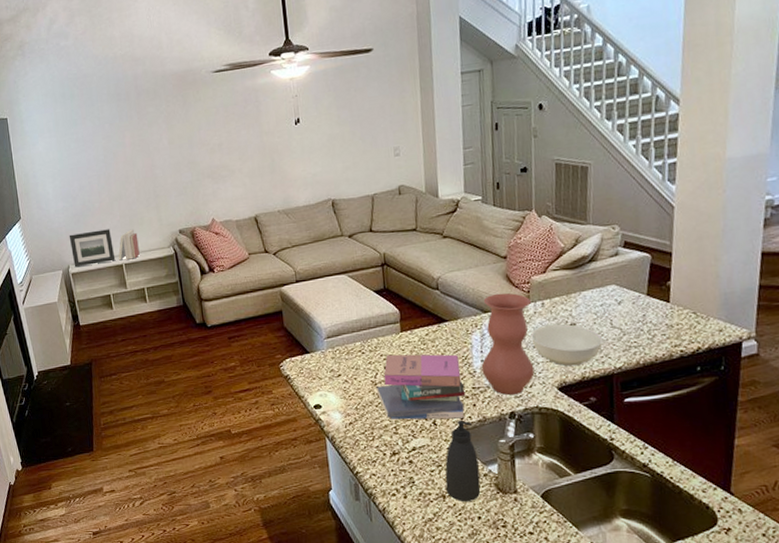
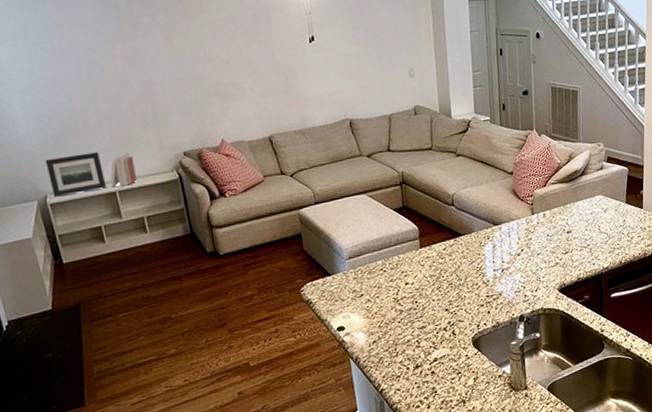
books: present [377,354,466,420] -> none [399,266,481,334]
soap dispenser: present [445,420,481,501] -> none [464,327,496,404]
vase: present [481,292,535,395] -> none [494,206,539,300]
bowl: present [531,323,604,367] -> none [535,232,594,270]

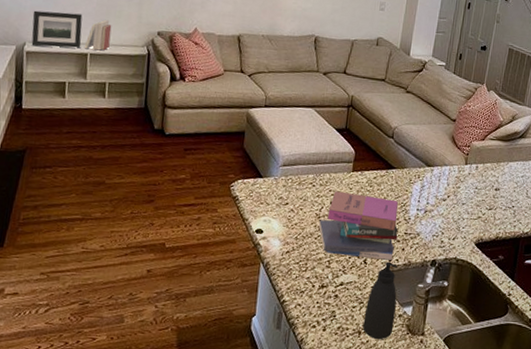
books: none [399,266,481,334] -> present [319,191,398,260]
soap dispenser: none [464,327,496,404] -> present [363,261,397,339]

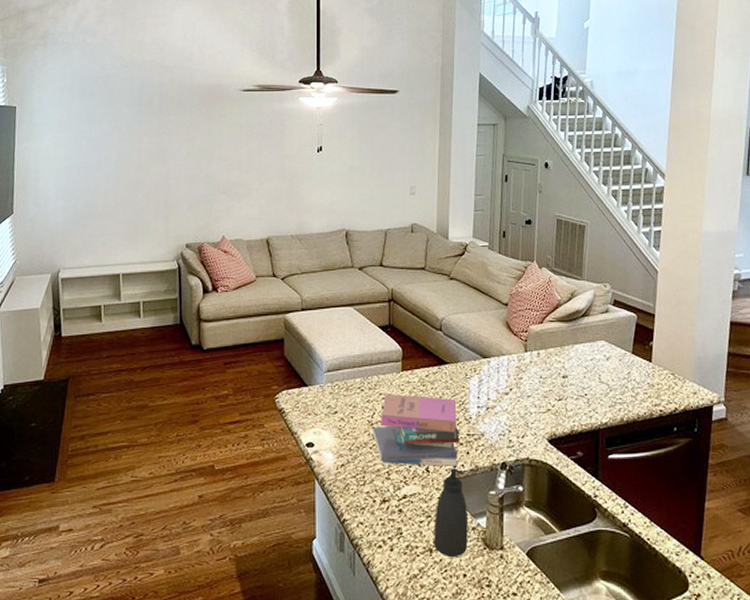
picture frame: present [31,10,83,48] -> none [64,235,113,273]
books: present [84,19,112,51] -> none [115,237,141,270]

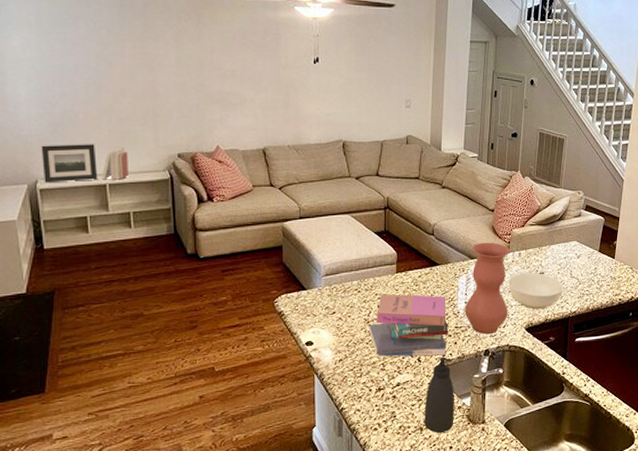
picture frame: none [64,235,113,273] -> present [41,144,98,183]
books: none [115,237,141,270] -> present [101,147,128,180]
vase: none [477,339,527,444] -> present [464,242,510,334]
bowl: none [526,375,592,419] -> present [508,272,564,310]

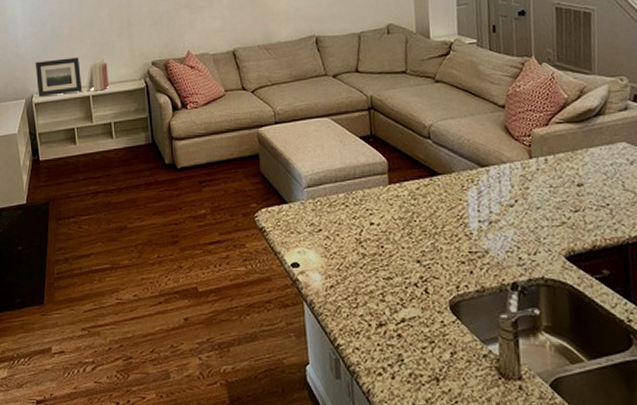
books: present [369,294,449,357] -> none [361,209,462,287]
soap dispenser: present [424,356,454,433] -> none [438,289,480,387]
vase: present [464,242,510,334] -> none [478,145,539,262]
bowl: present [508,272,564,310] -> none [533,183,615,233]

